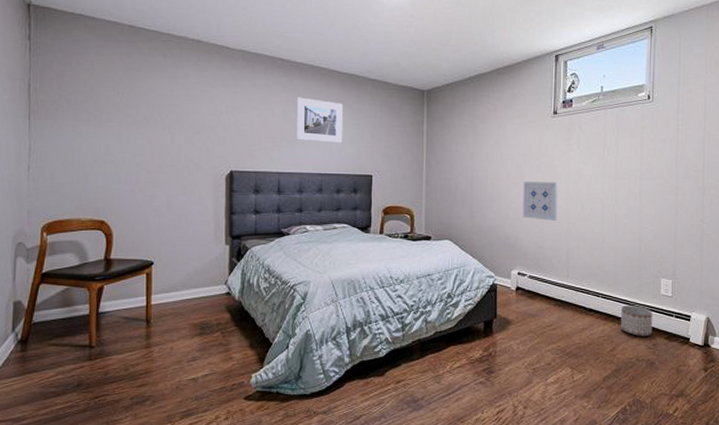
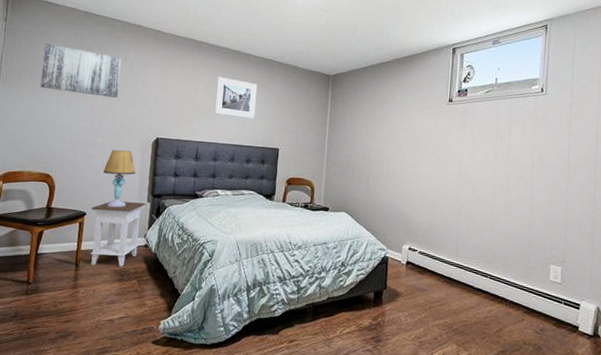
wall art: none [82,65,180,127] -> present [40,43,122,98]
nightstand: none [159,245,224,320] -> present [90,201,146,267]
table lamp: none [170,187,209,254] -> present [104,149,136,208]
wall art: present [522,182,558,221] -> none [415,163,450,201]
planter: present [621,304,653,336] -> none [508,287,541,321]

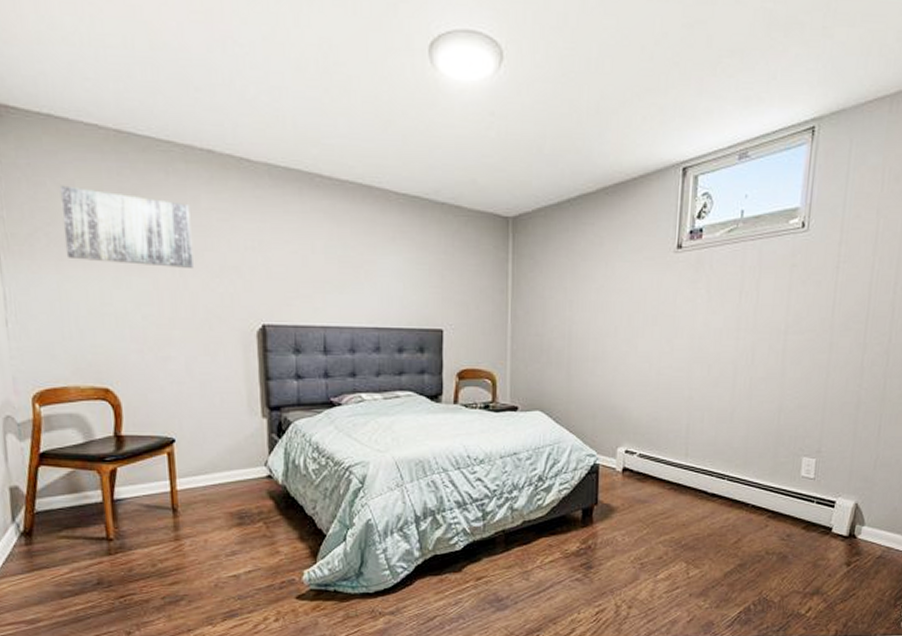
nightstand: present [90,201,146,267] -> none [181,418,261,508]
table lamp: present [104,149,136,208] -> none [190,345,240,429]
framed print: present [215,76,257,118] -> none [342,227,405,288]

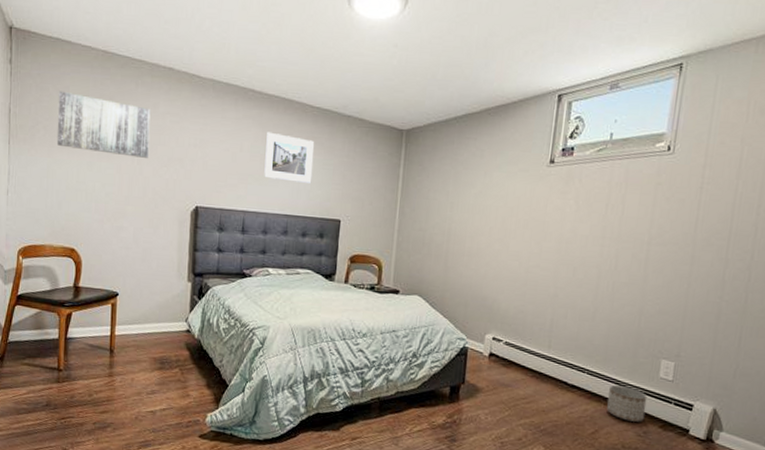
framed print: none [342,227,405,288] -> present [264,131,314,183]
planter: none [749,488,790,525] -> present [607,384,648,422]

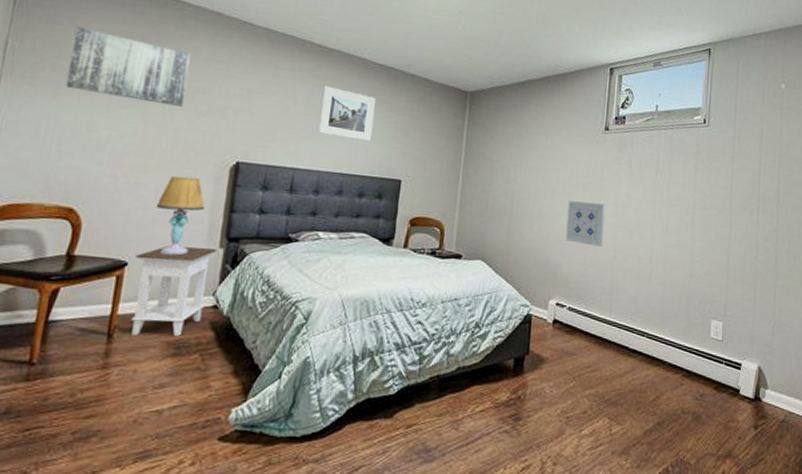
nightstand: none [124,279,187,354] -> present [130,245,218,336]
table lamp: none [136,220,174,288] -> present [157,176,205,256]
wall art: none [503,238,547,284] -> present [565,201,605,247]
planter: present [607,384,648,422] -> none [666,347,702,385]

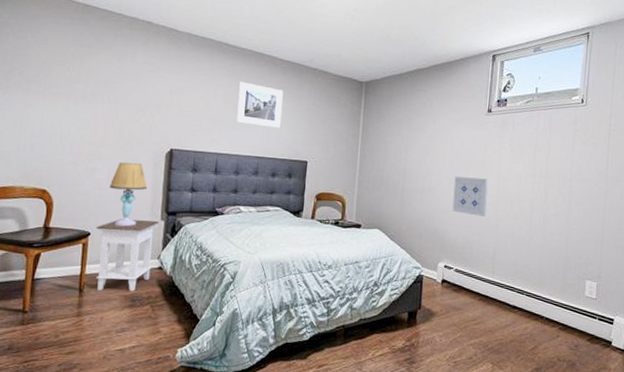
wall art: present [65,26,191,107] -> none [32,39,129,104]

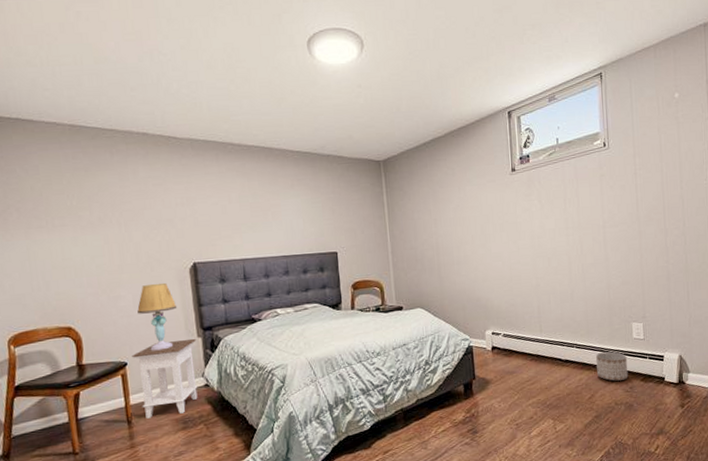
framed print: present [236,81,283,128] -> none [251,180,304,225]
wall art: present [452,176,488,217] -> none [488,239,526,278]
planter: none [543,304,577,337] -> present [596,351,628,381]

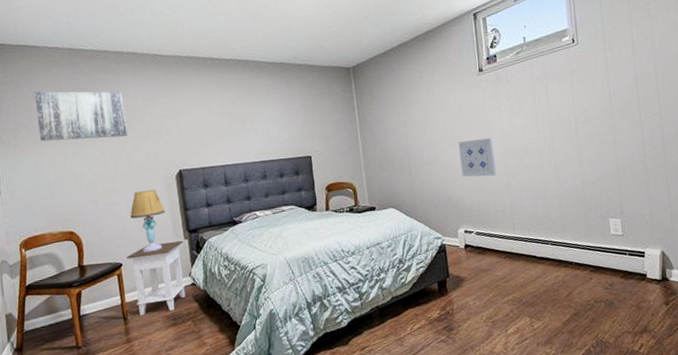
wall art: none [27,170,136,227] -> present [33,91,128,141]
wall art: none [488,239,526,278] -> present [458,138,497,177]
planter: present [596,351,628,381] -> none [572,248,608,278]

